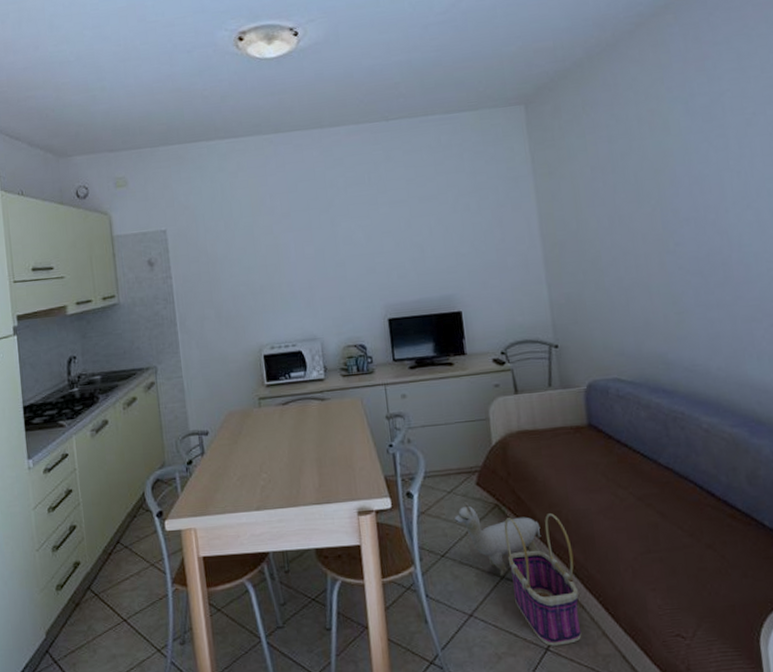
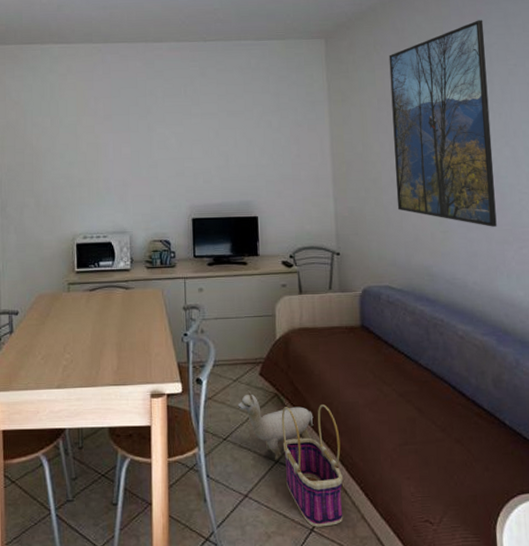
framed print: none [600,64,742,304] -> present [389,20,497,227]

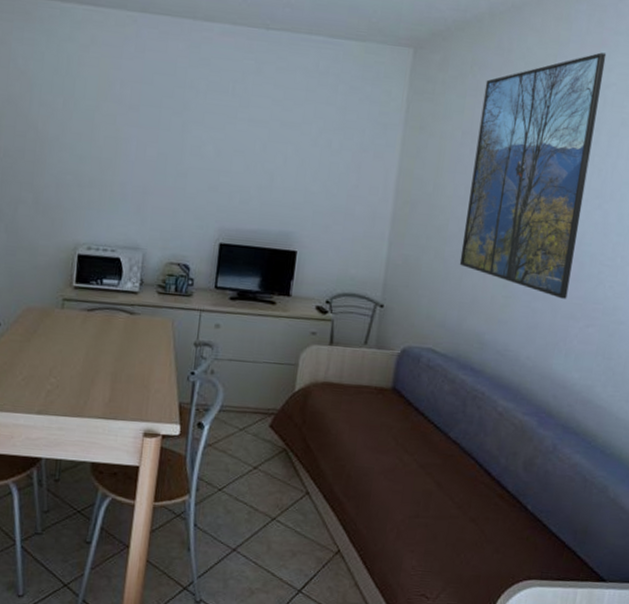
plush toy: present [238,390,314,461] -> none [240,441,322,519]
basket: present [281,405,343,527] -> none [280,464,347,590]

